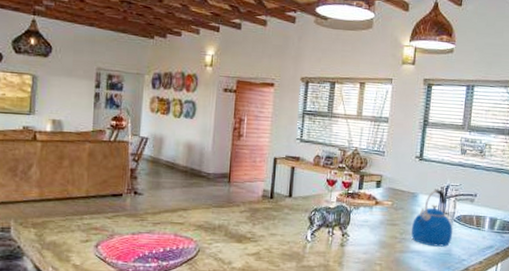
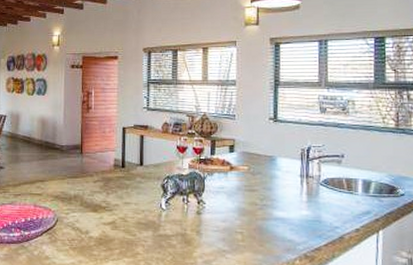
kettle: present [411,189,453,247] -> none [272,151,320,213]

